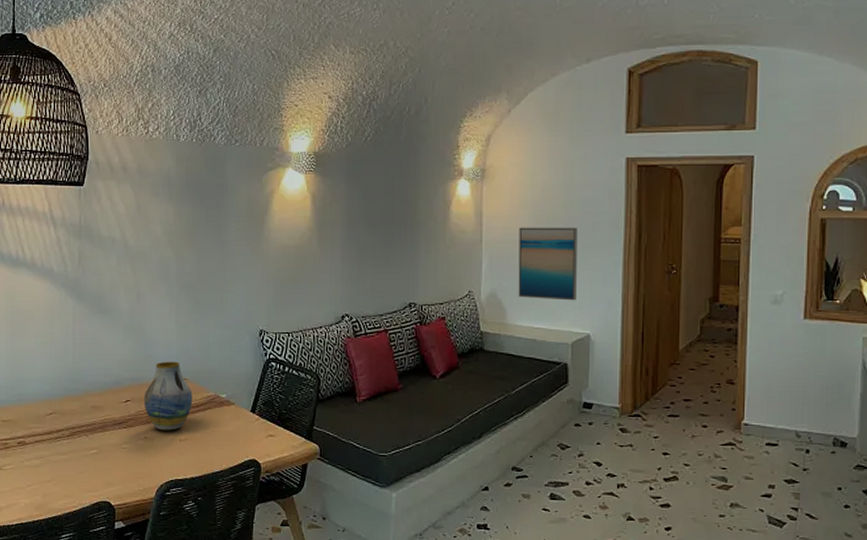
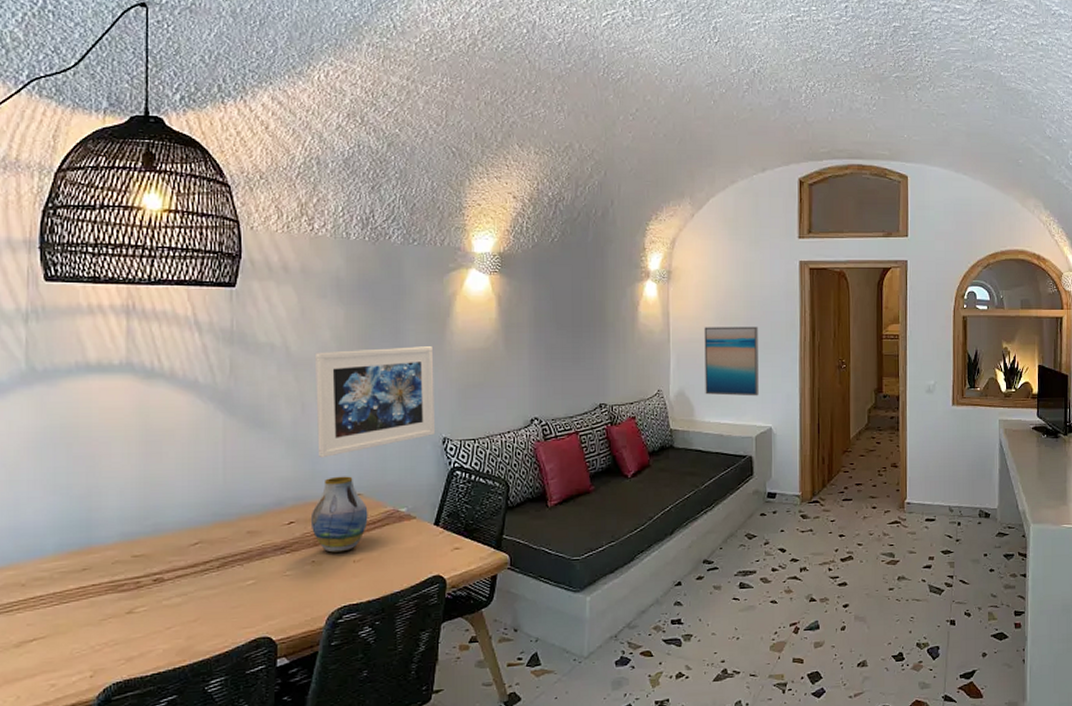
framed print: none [149,242,253,344] -> present [316,346,436,458]

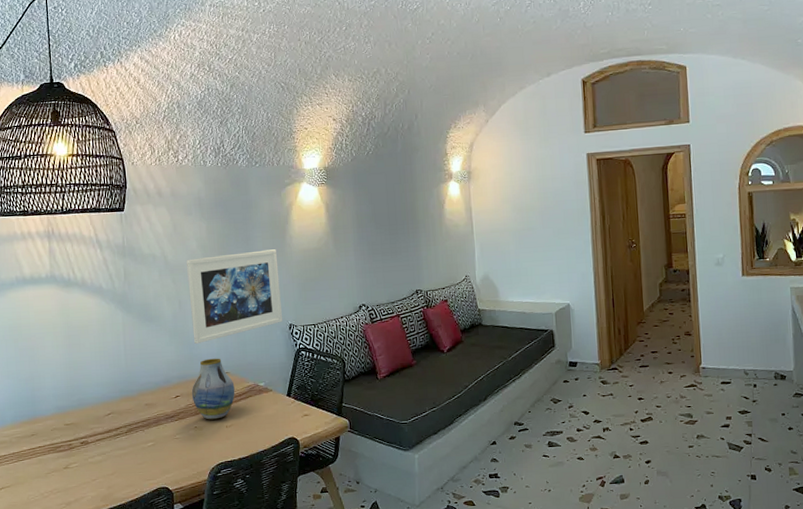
wall art: present [704,326,759,396] -> none [503,215,556,278]

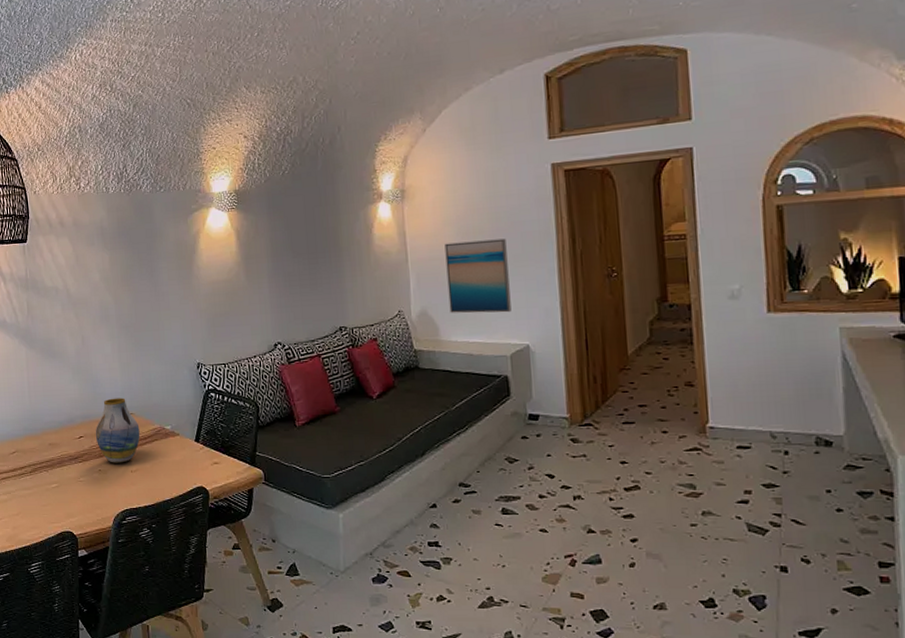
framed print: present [187,249,283,345] -> none [89,281,191,383]
wall art: none [503,215,556,278] -> present [444,238,512,313]

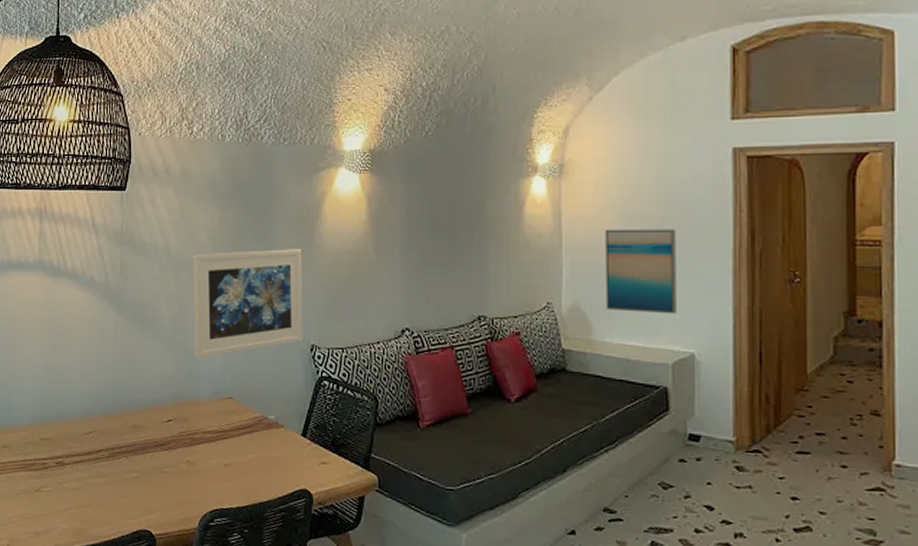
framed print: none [89,281,191,383] -> present [193,249,304,359]
vase: present [95,398,140,463] -> none [186,378,239,455]

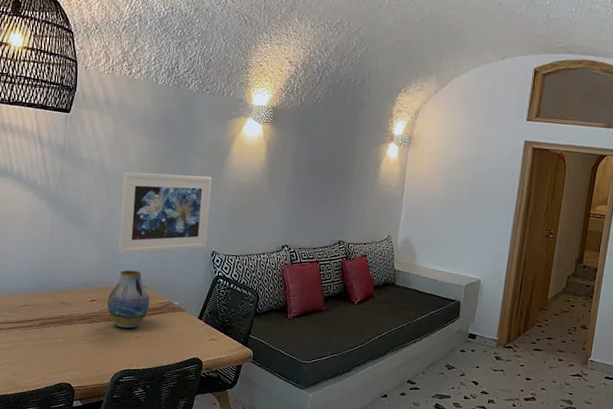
vase: none [186,378,239,455] -> present [107,270,150,329]
wall art: present [605,229,677,315] -> none [427,188,480,252]

